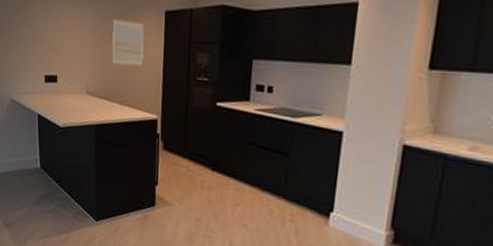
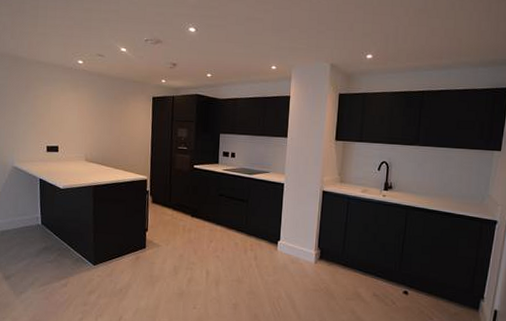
wall art: present [112,19,144,67] -> none [108,102,136,139]

